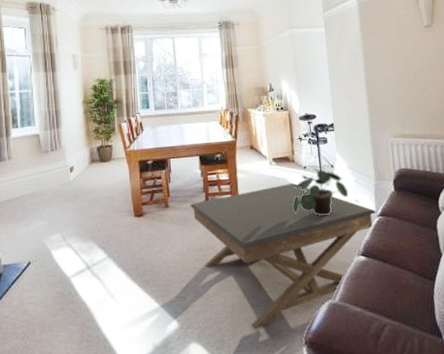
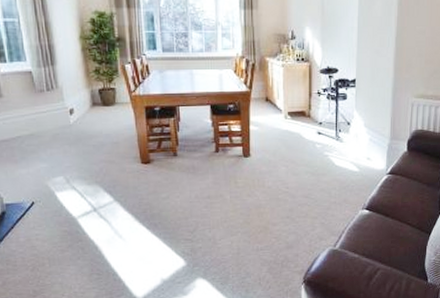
coffee table: present [190,182,376,329] -> none [199,138,386,269]
potted plant: present [292,168,349,216] -> none [304,125,362,172]

